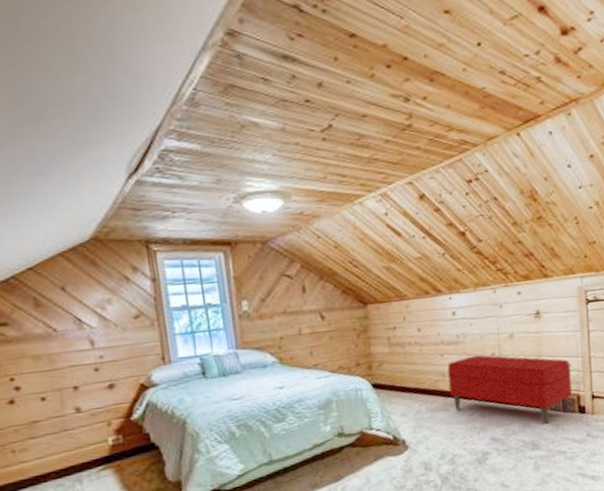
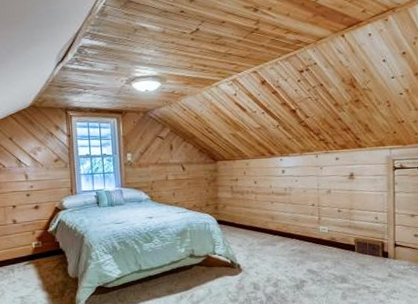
bench: present [447,354,572,425] -> none [276,204,378,264]

